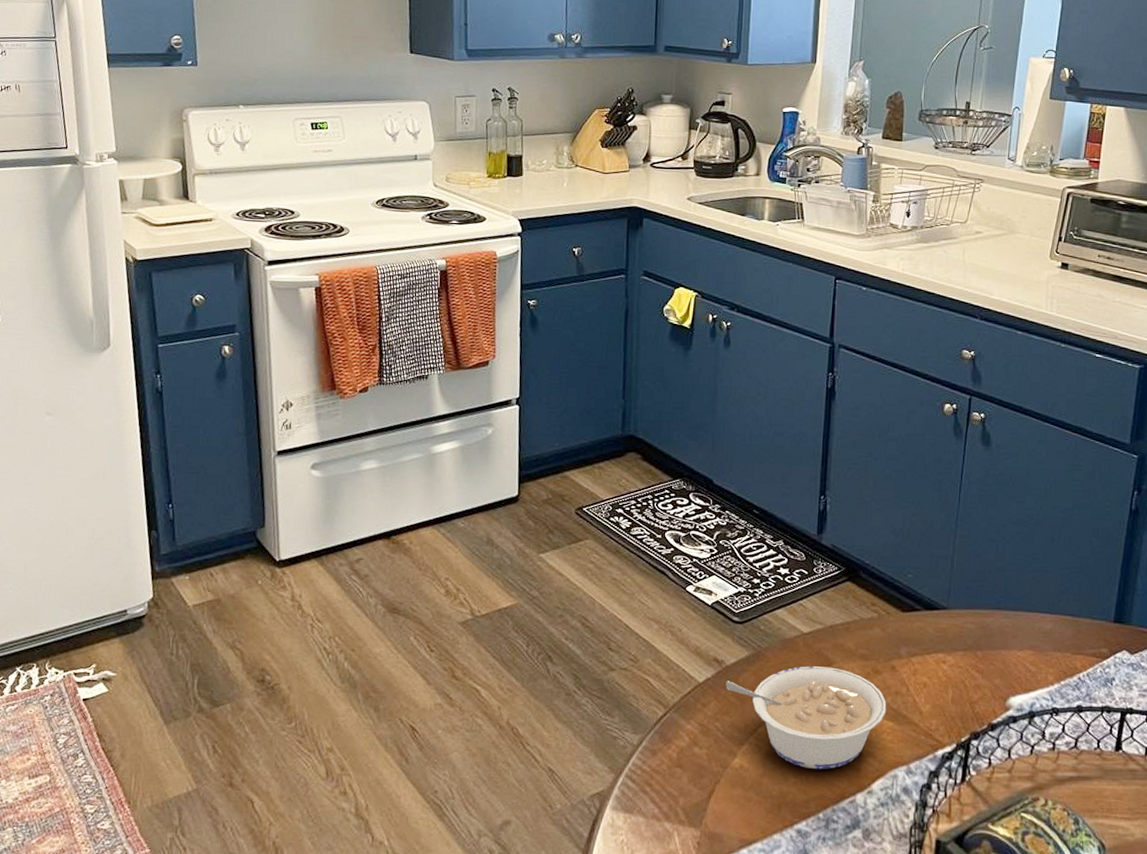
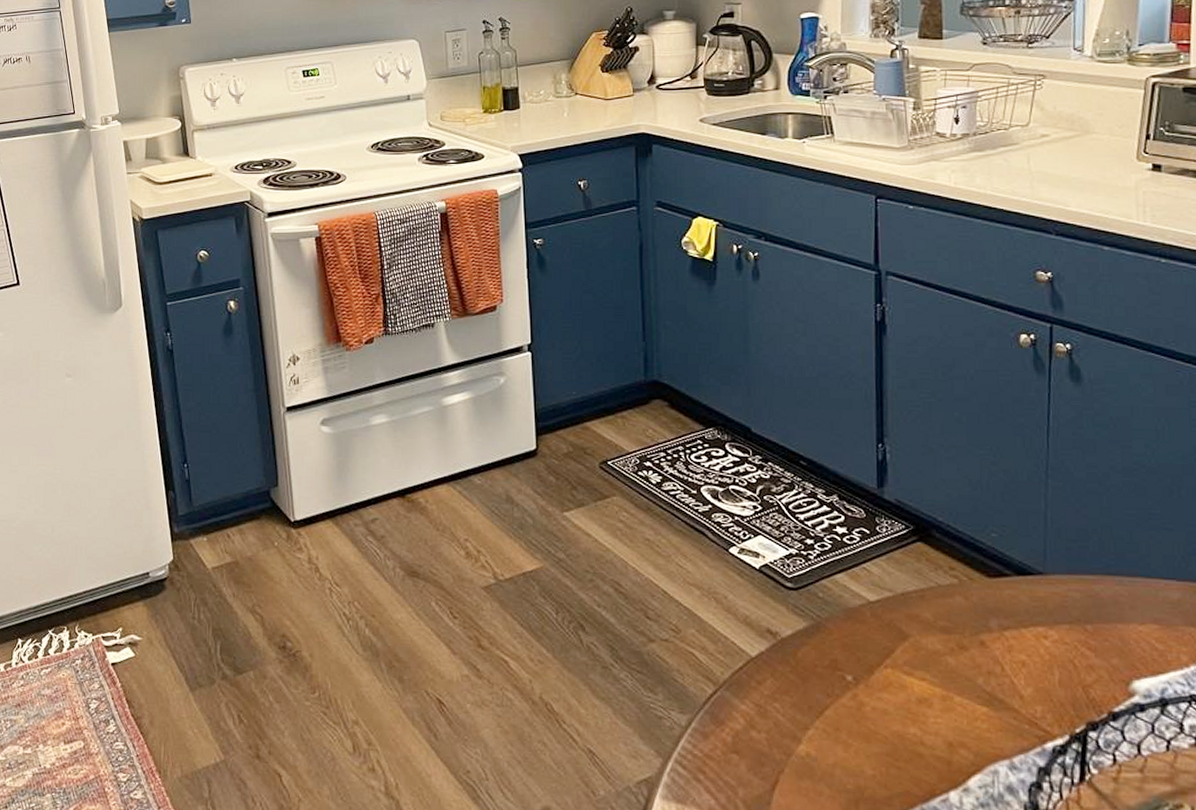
legume: present [726,666,887,769] -> none [783,639,979,761]

